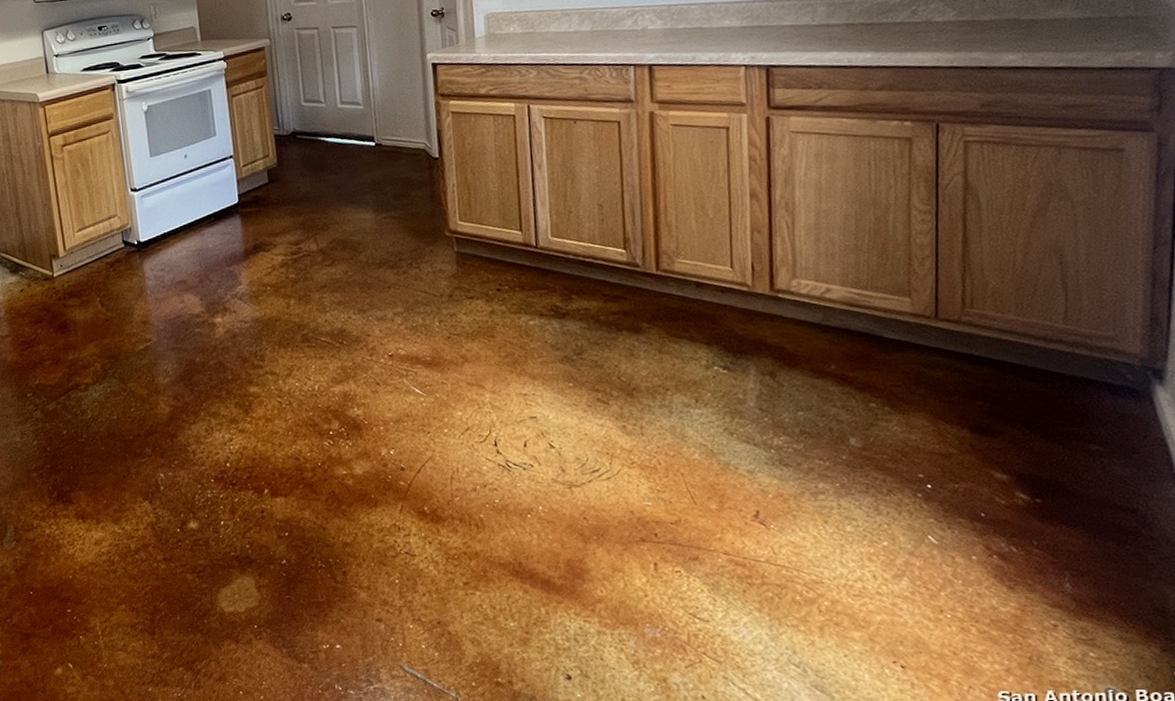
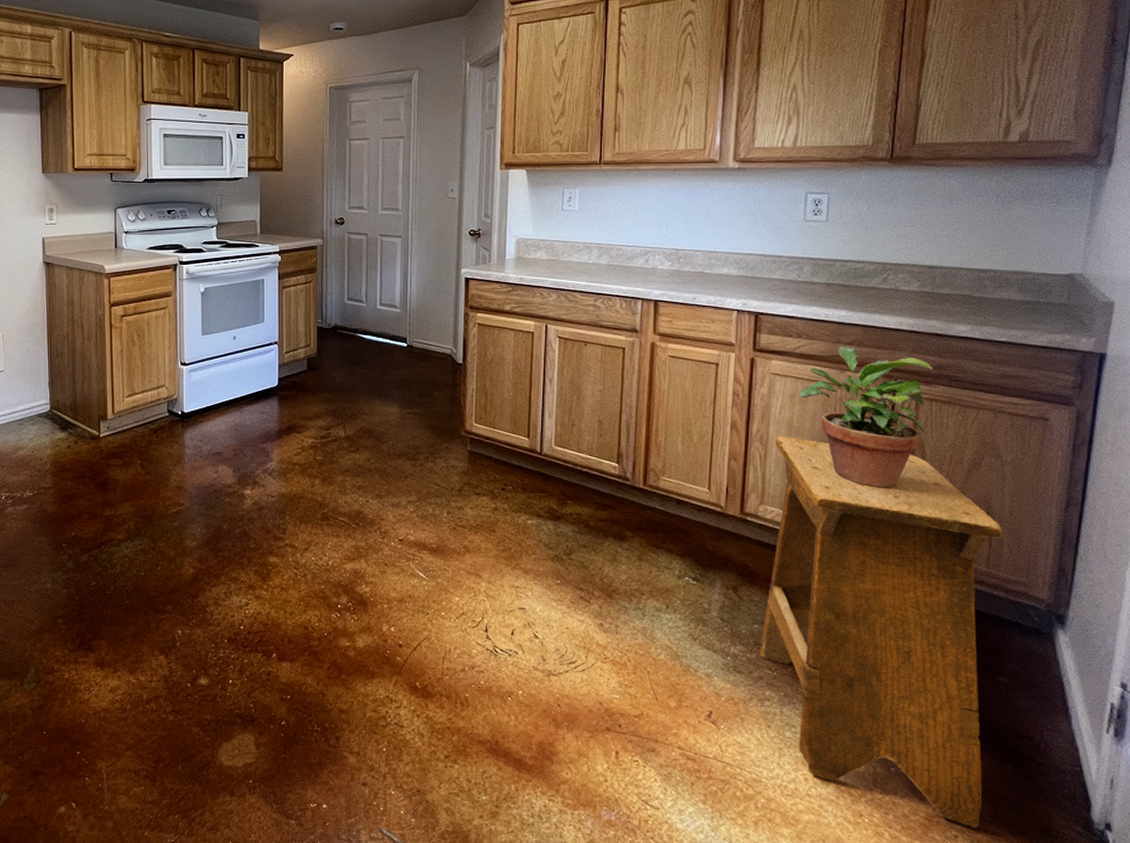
stool: none [803,200,1083,615] -> present [761,435,1003,828]
potted plant: none [825,92,982,247] -> present [798,346,933,488]

